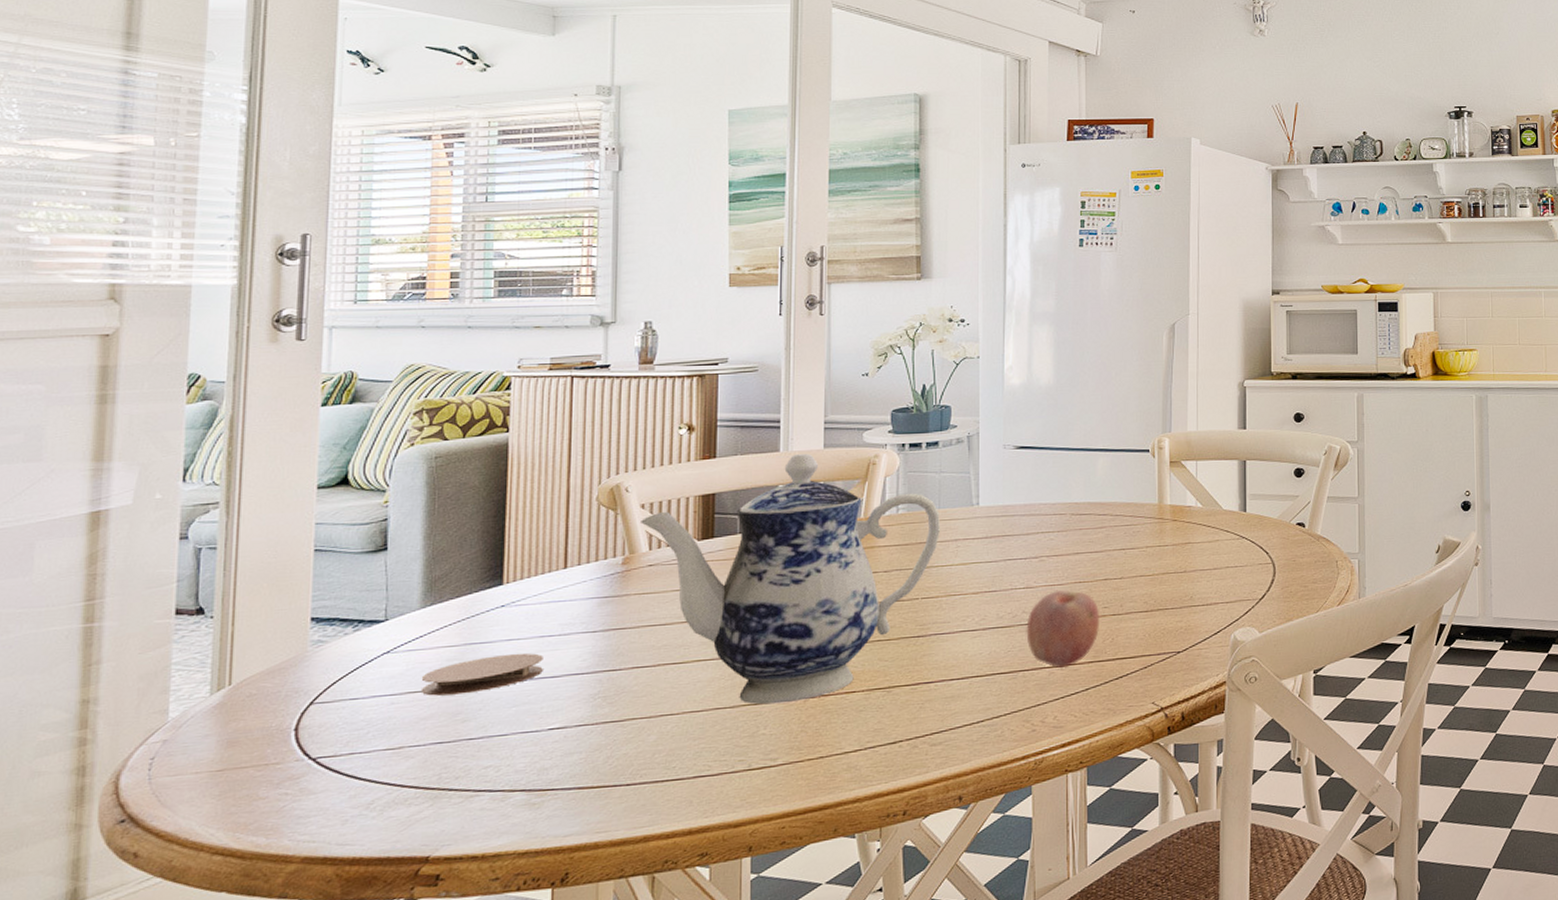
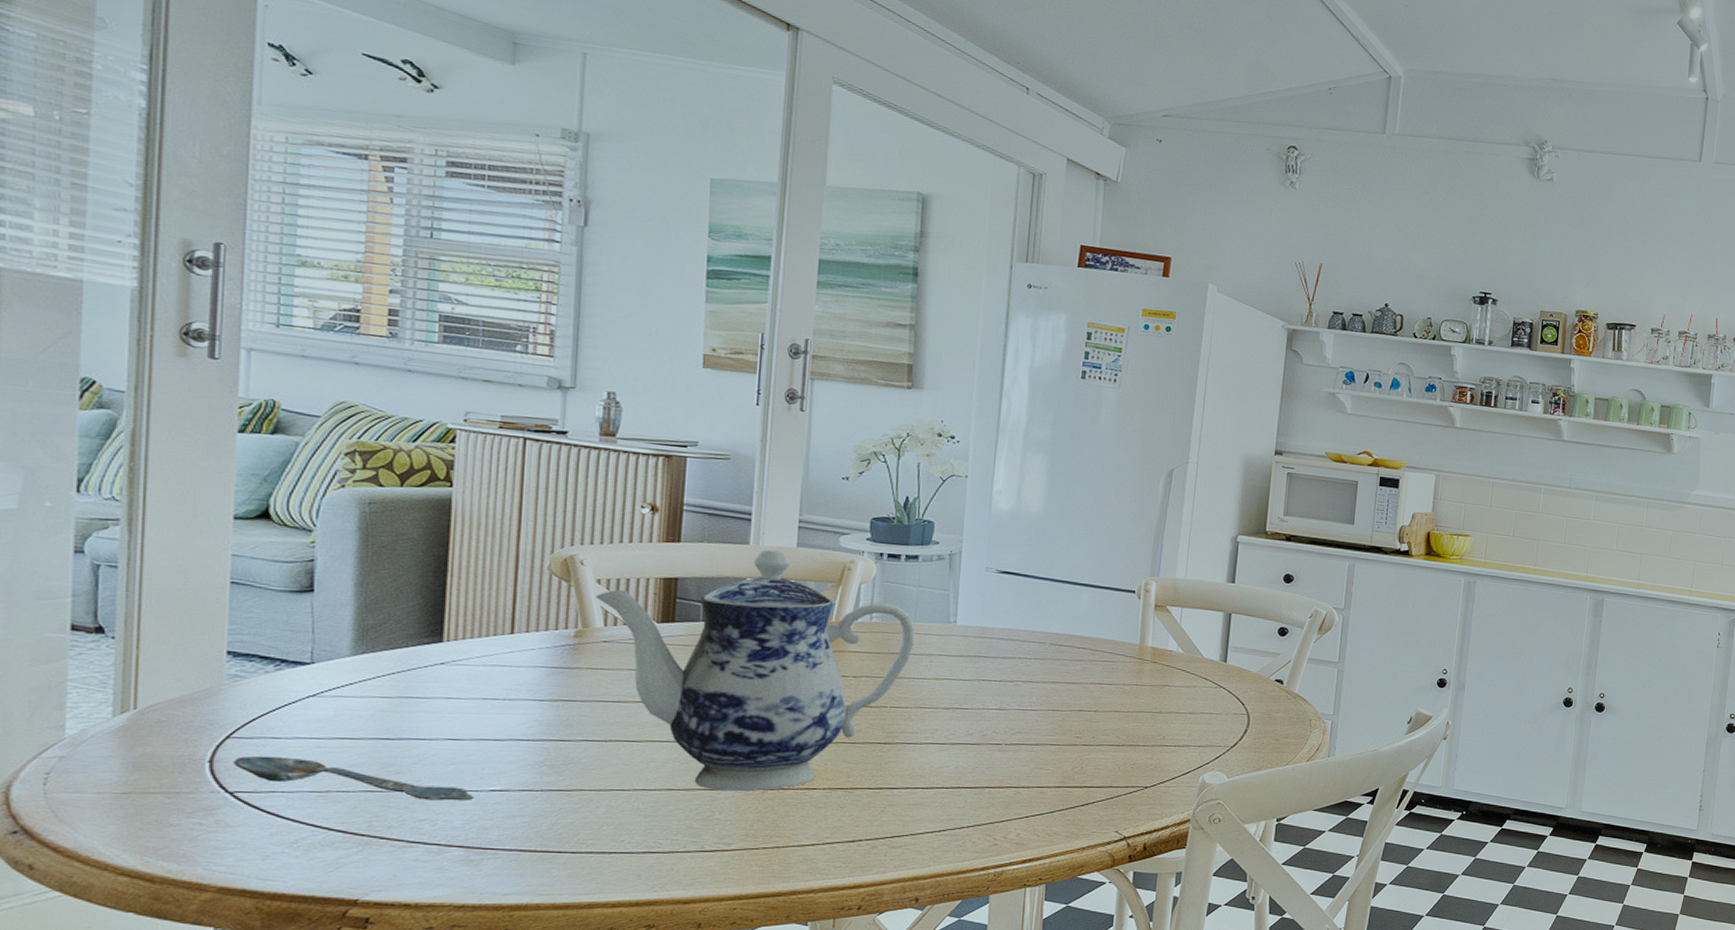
spoon: none [315,717,535,746] -> present [232,755,474,801]
coaster: present [420,653,543,696] -> none [350,712,486,746]
fruit: present [1026,590,1099,668] -> none [995,715,1071,790]

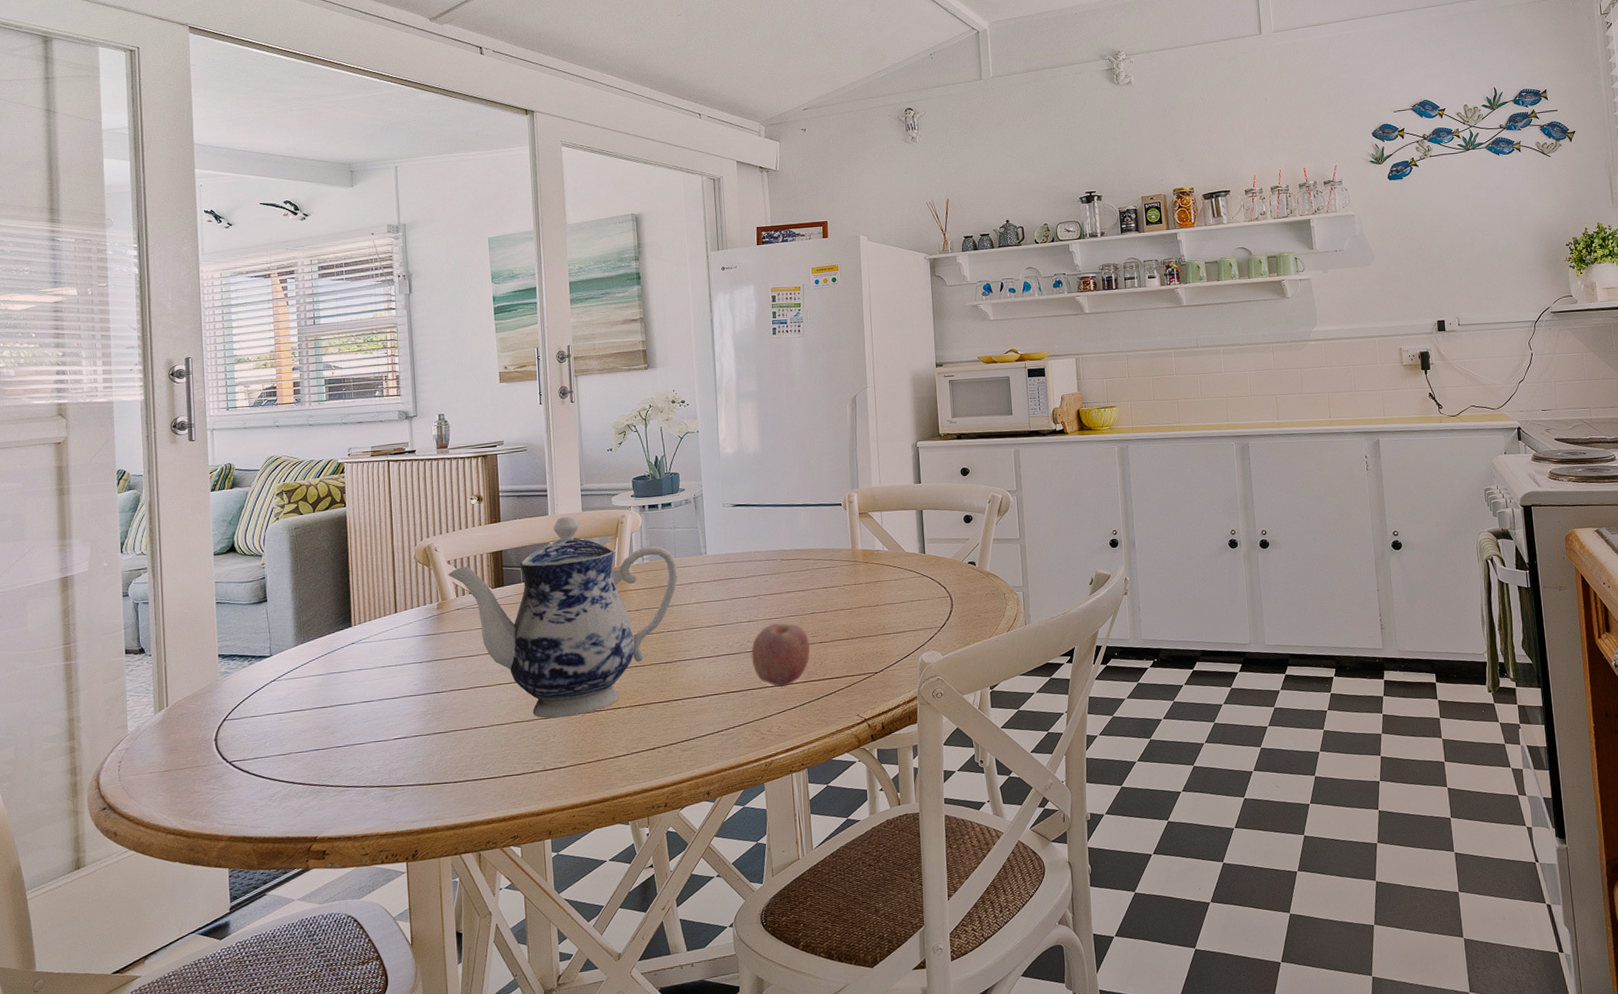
spoon: present [232,755,474,801] -> none [229,730,384,752]
fruit: none [995,715,1071,790] -> present [751,622,810,687]

